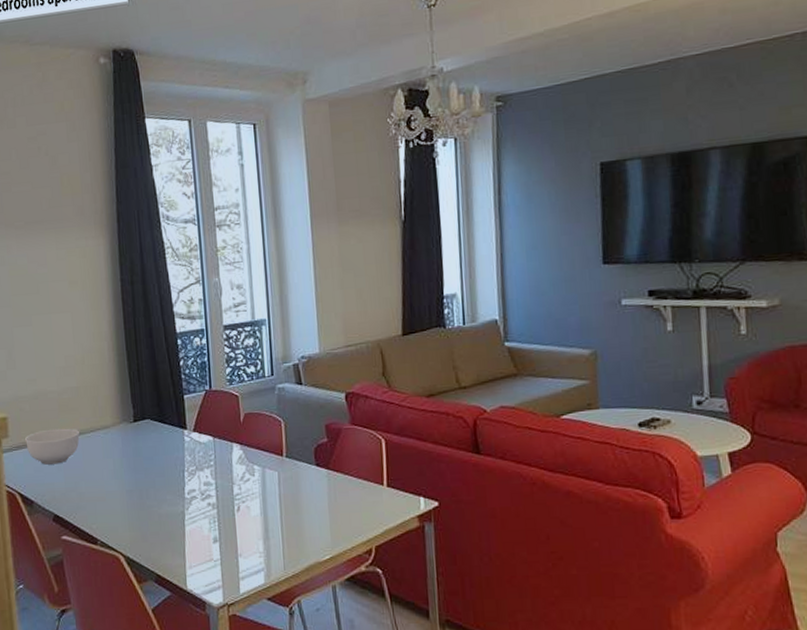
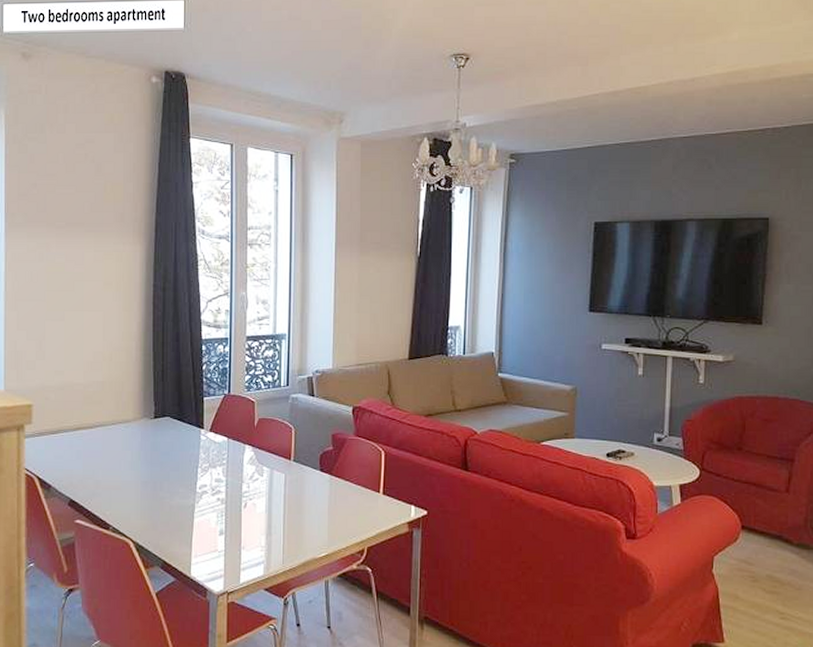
bowl: present [25,428,80,465] -> none [48,419,101,452]

